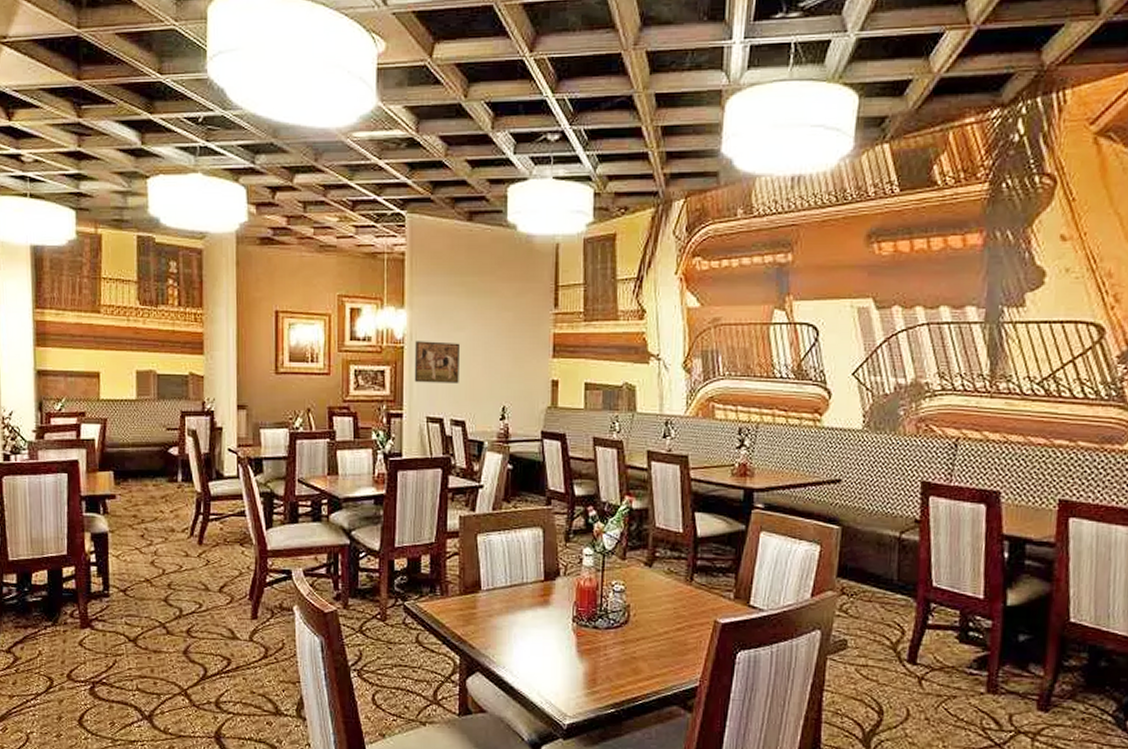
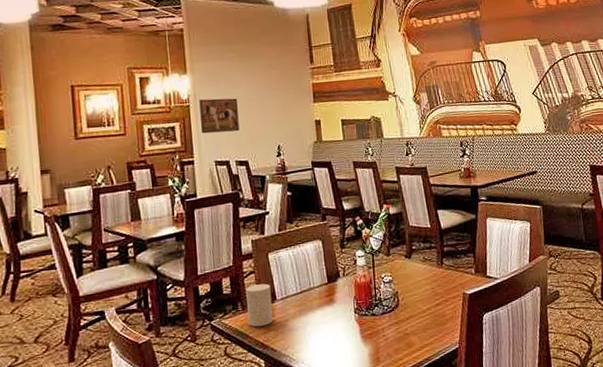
cup: none [445,568,476,618] -> present [246,283,274,327]

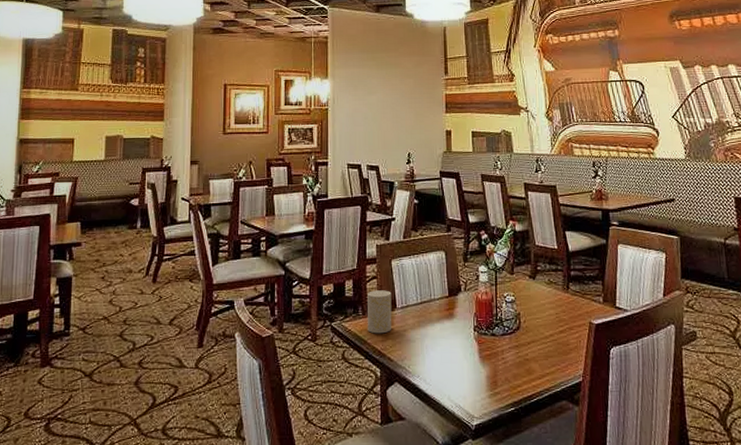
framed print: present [199,98,240,134] -> none [336,103,373,137]

